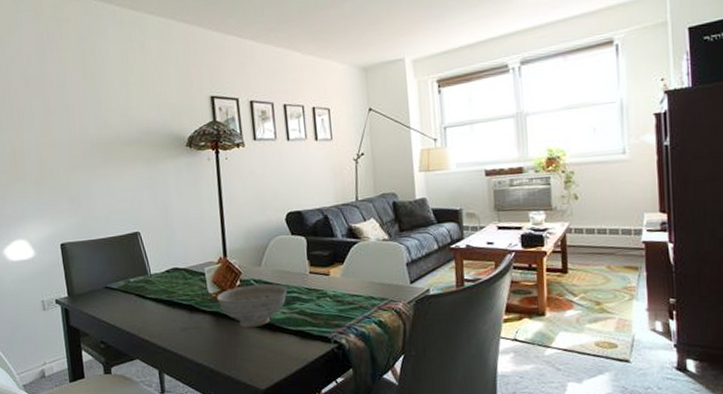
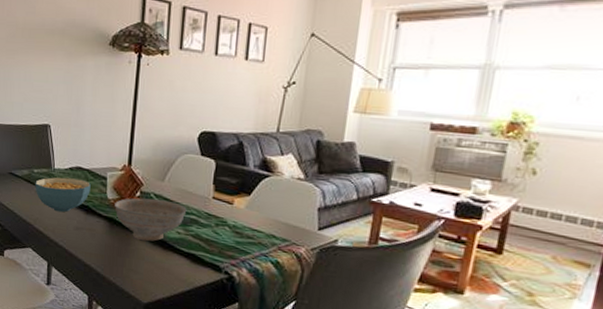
cereal bowl: none [133,279,191,317] -> present [35,177,91,213]

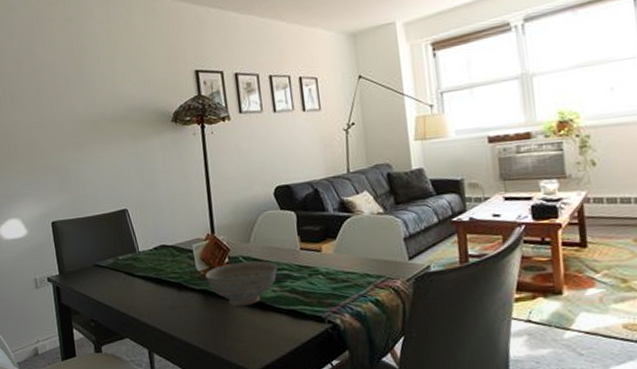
cereal bowl: present [35,177,91,213] -> none [122,257,179,295]

